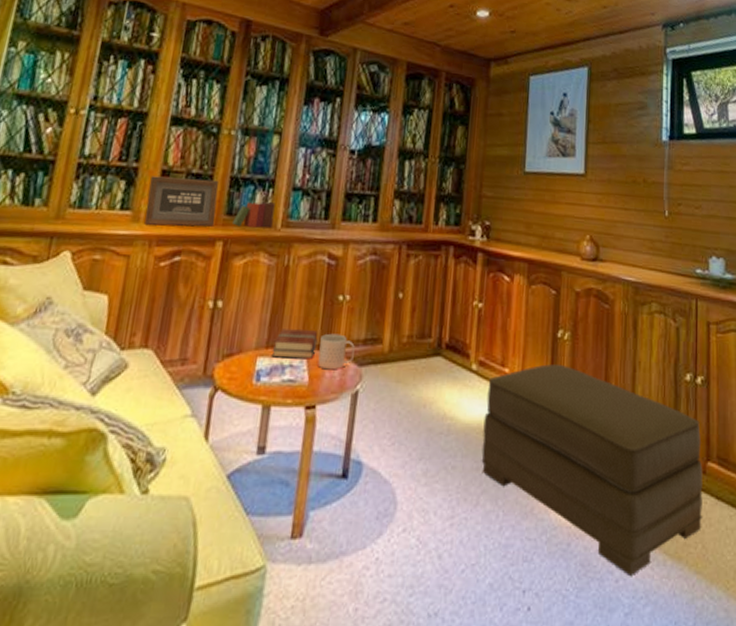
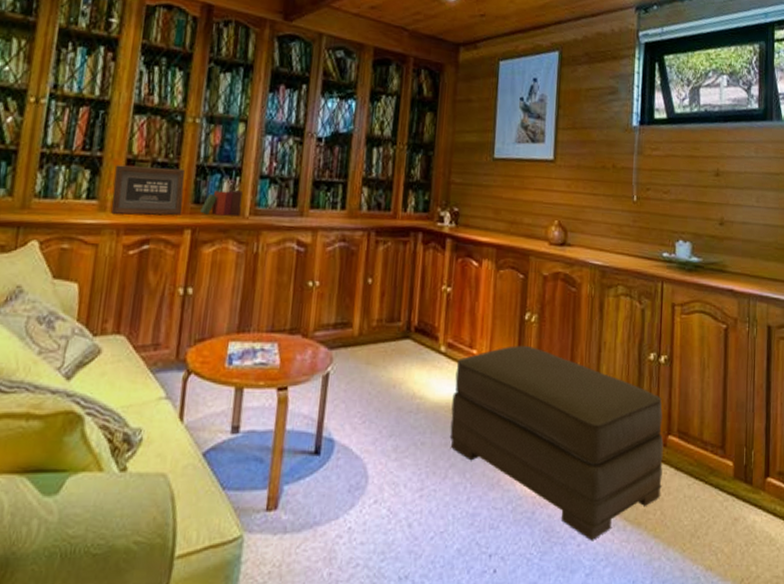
books: present [271,329,318,359] -> none [242,314,288,343]
mug: present [317,333,355,370] -> none [289,318,325,354]

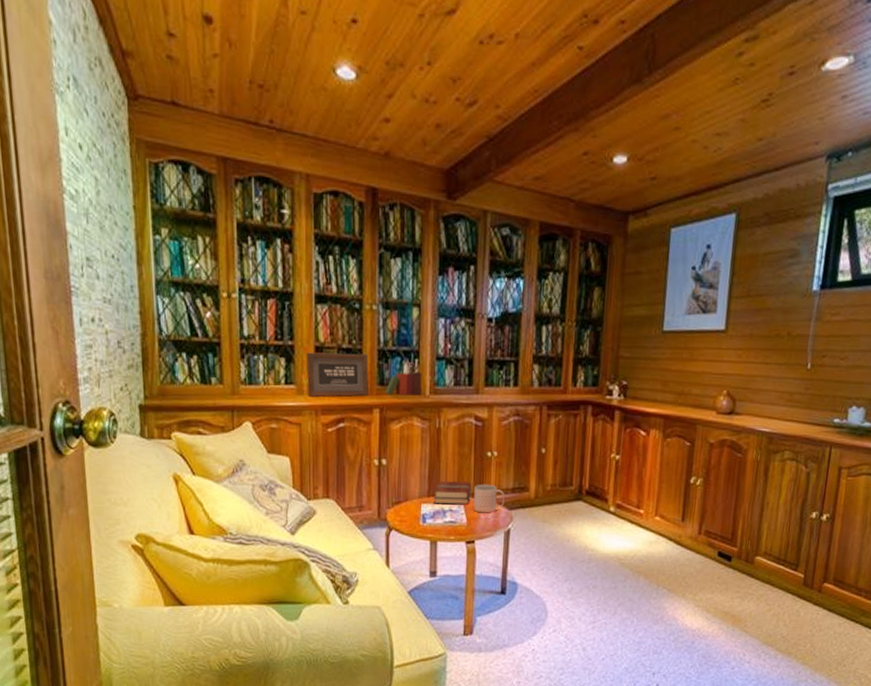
books: none [242,314,288,343] -> present [433,481,472,505]
mug: none [289,318,325,354] -> present [473,484,505,513]
ottoman: present [449,345,664,540] -> none [618,505,821,665]

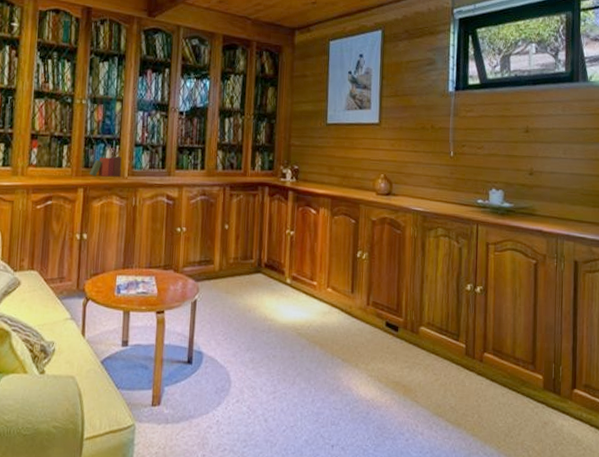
picture frame: present [307,352,370,397] -> none [21,139,77,178]
books: present [433,481,472,505] -> none [127,254,163,277]
mug: present [473,484,505,513] -> none [164,257,192,285]

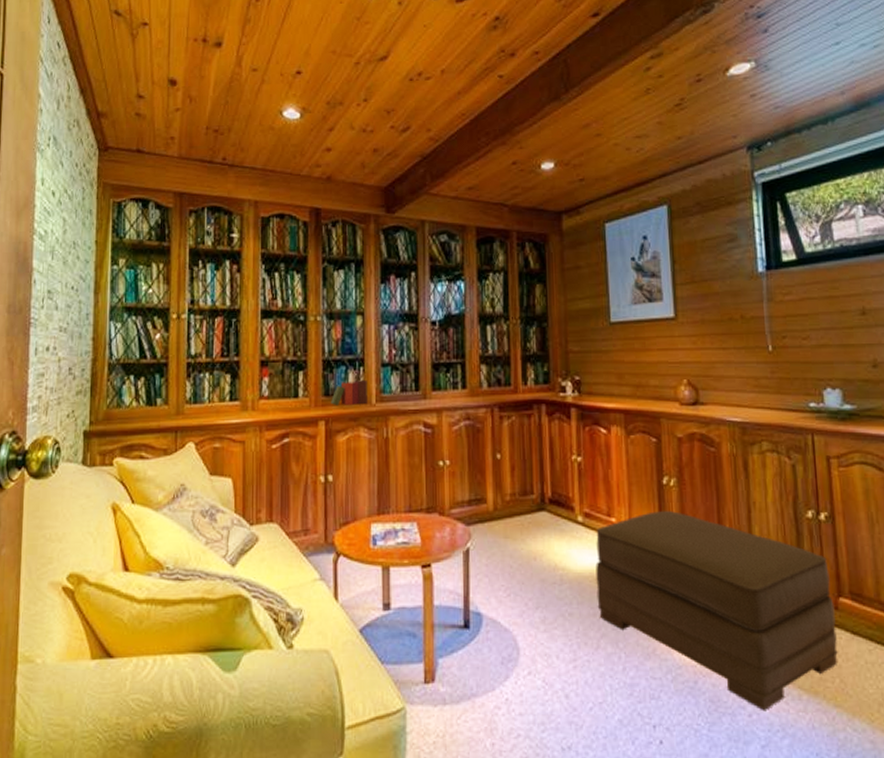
ottoman: none [296,278,480,436] -> present [596,510,838,710]

